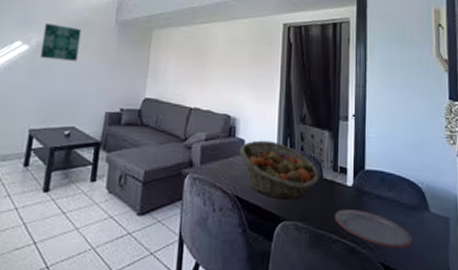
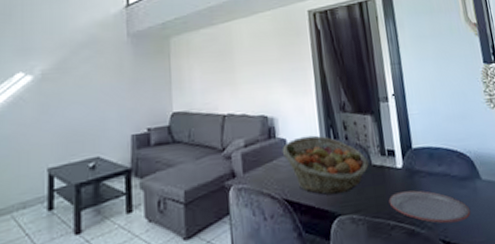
wall art: present [39,23,81,61] -> none [47,47,91,88]

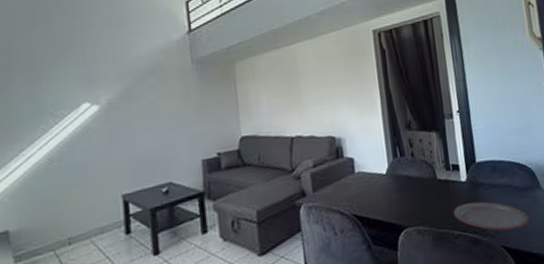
fruit basket: present [282,135,369,195] -> none [350,153,434,209]

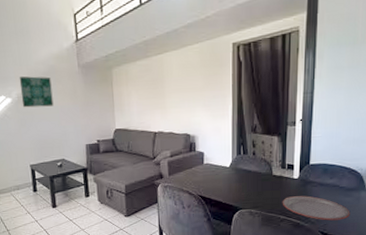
wall art: none [111,75,158,117] -> present [19,76,54,108]

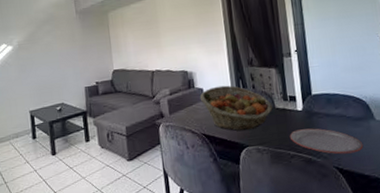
wall art: present [19,76,54,108] -> none [20,24,53,55]
fruit basket: none [200,150,270,195] -> present [199,85,273,131]

